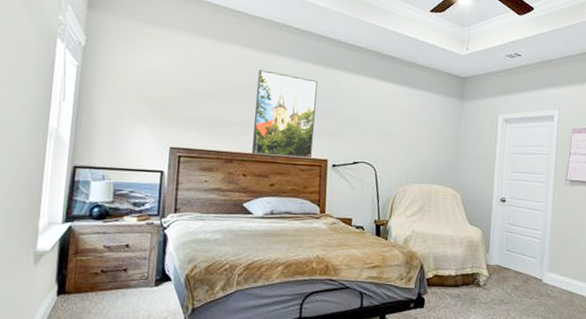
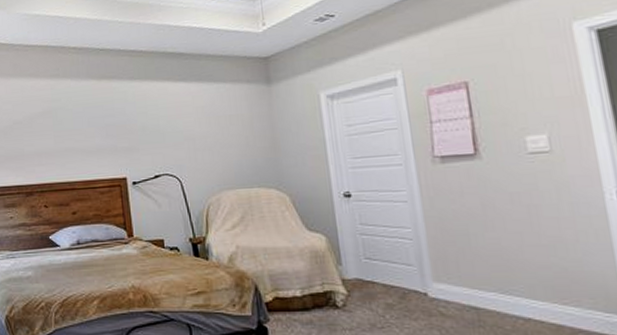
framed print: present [252,69,318,159] -> none [44,95,110,183]

